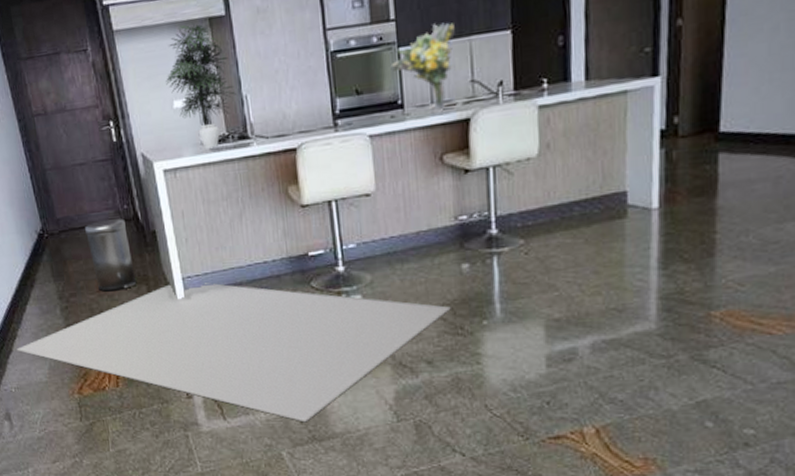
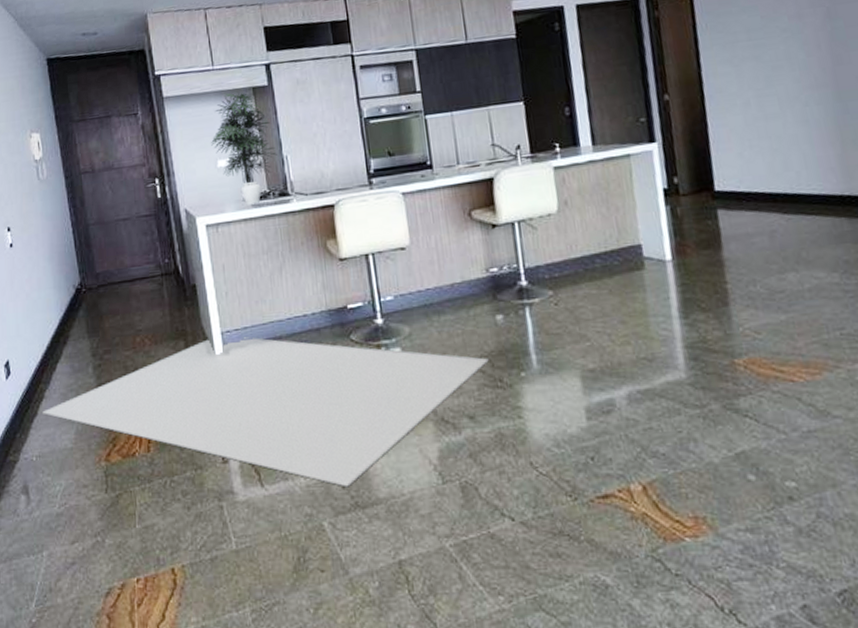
pedal bin: present [85,218,136,292] -> none [124,272,174,348]
bouquet: present [391,22,455,112] -> none [419,94,477,172]

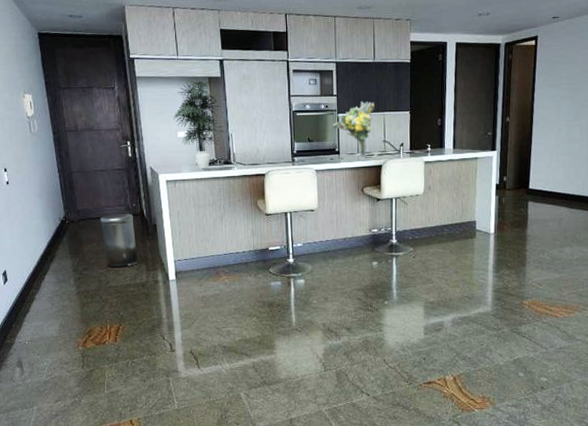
rug: present [43,337,489,488] -> none [33,264,364,371]
pedal bin: none [124,272,174,348] -> present [100,214,138,268]
bouquet: none [419,94,477,172] -> present [332,101,375,158]

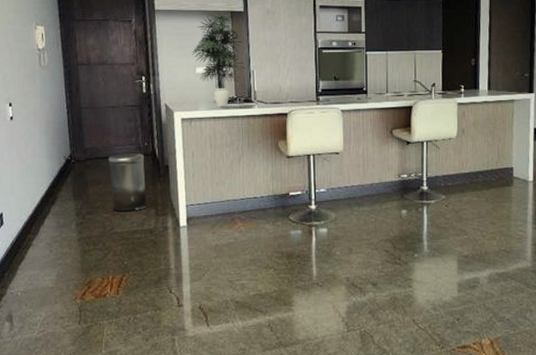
bouquet: present [332,101,375,158] -> none [360,39,405,99]

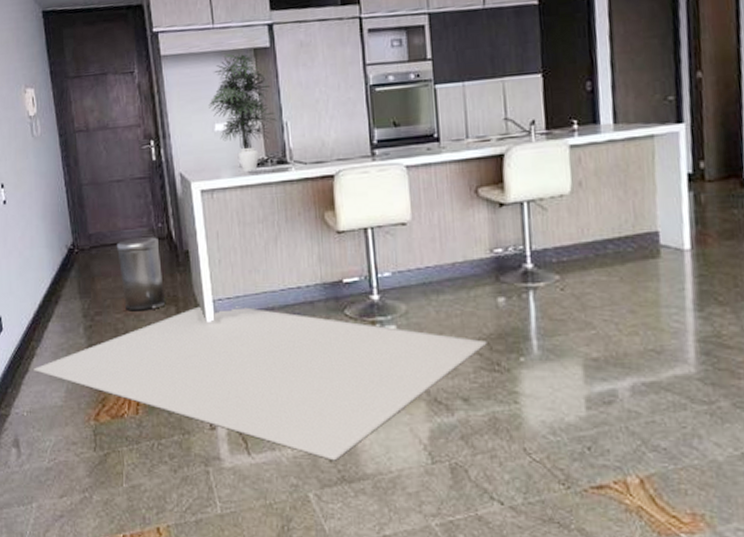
rug: none [29,208,392,330] -> present [34,304,487,461]

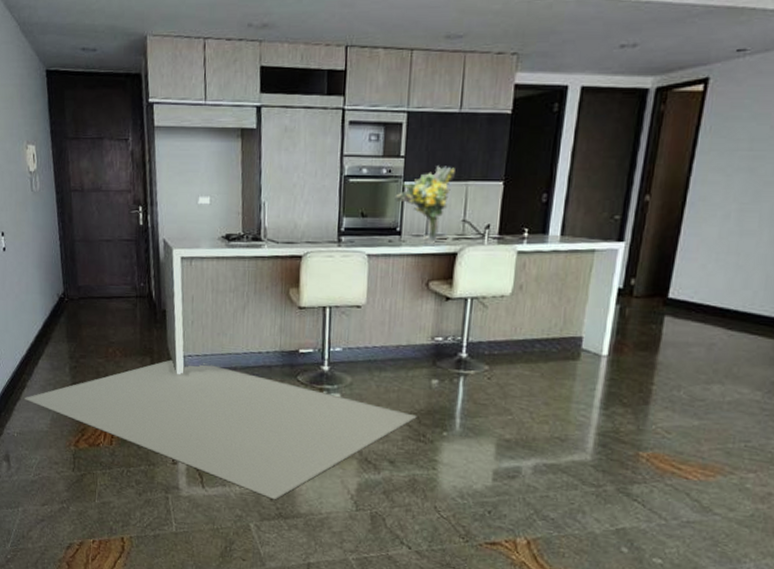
pedal bin: present [117,237,165,312] -> none [103,294,142,359]
plant: present [209,52,277,172] -> none [195,130,256,245]
bouquet: none [427,63,489,146] -> present [394,166,455,243]

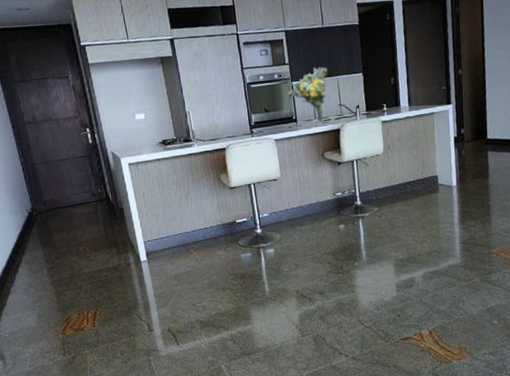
rug: present [24,358,417,500] -> none [10,244,334,343]

